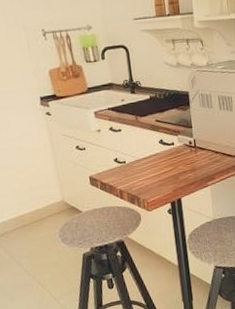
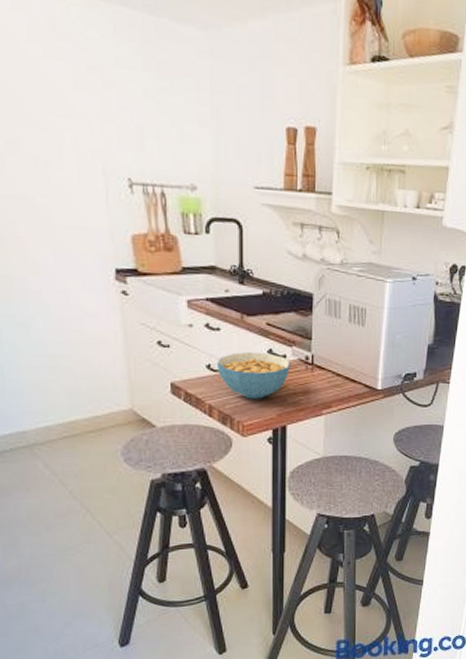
cereal bowl: none [121,143,178,181] -> present [216,351,290,399]

